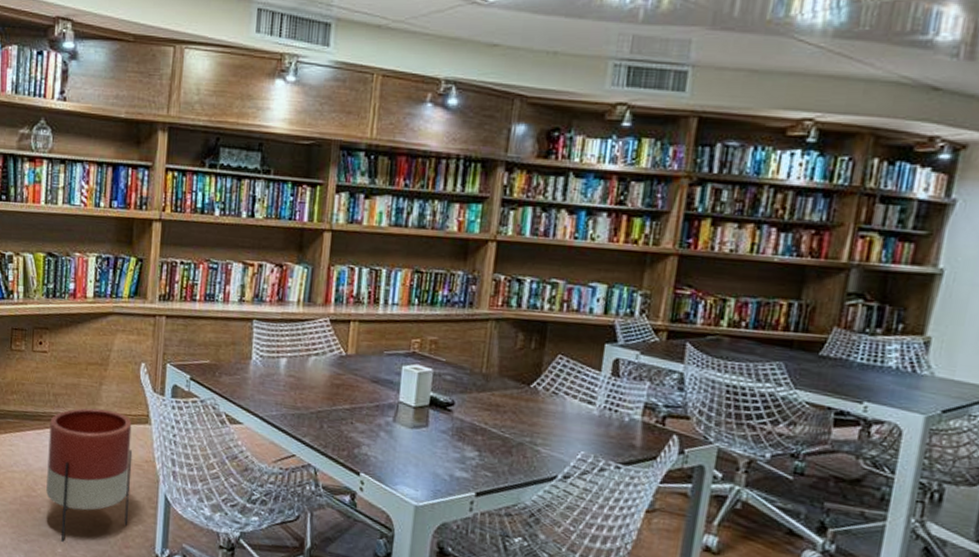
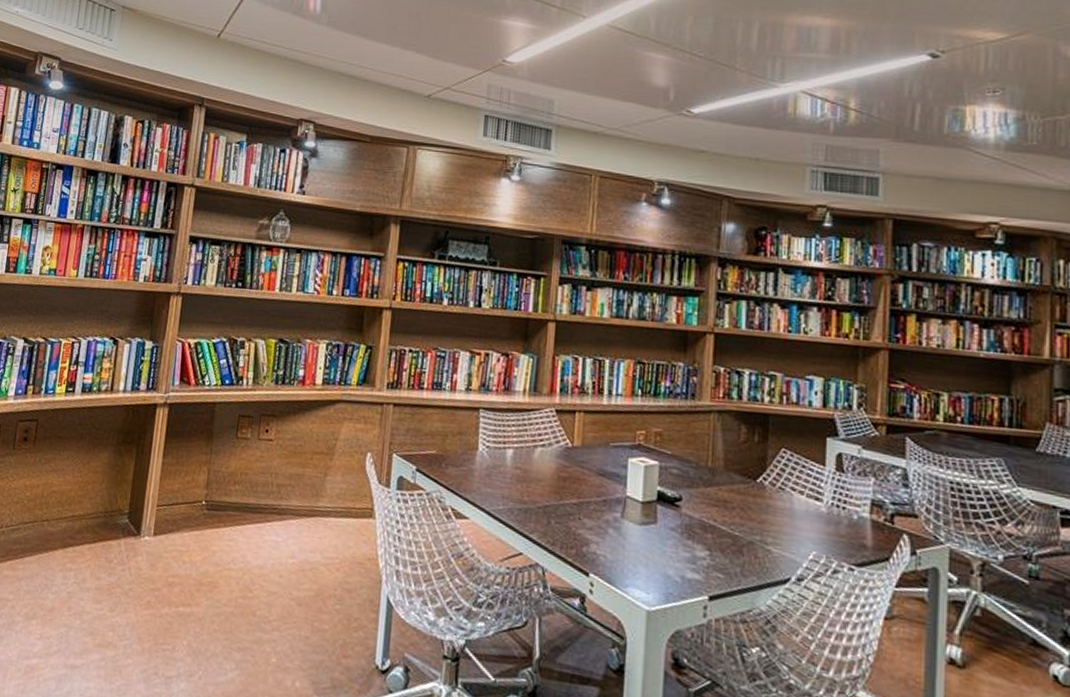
planter: present [46,408,133,542] -> none [263,500,356,650]

